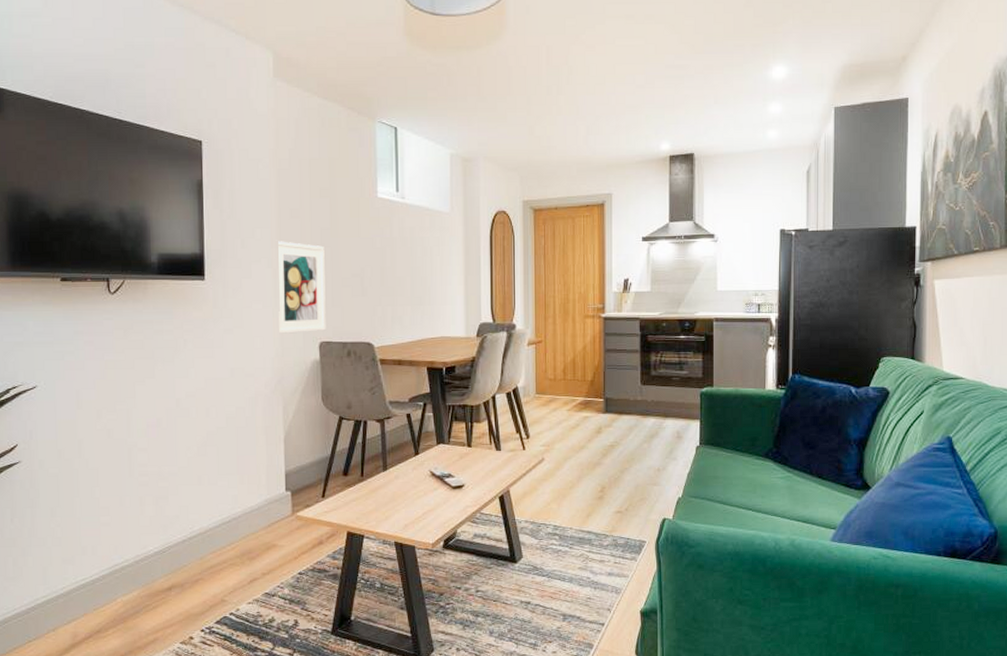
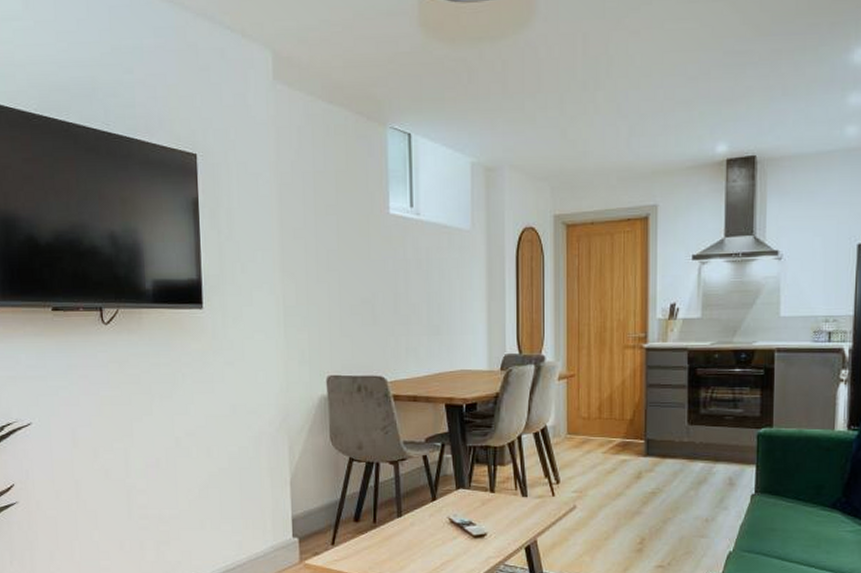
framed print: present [278,241,326,334] -> none [281,264,334,367]

